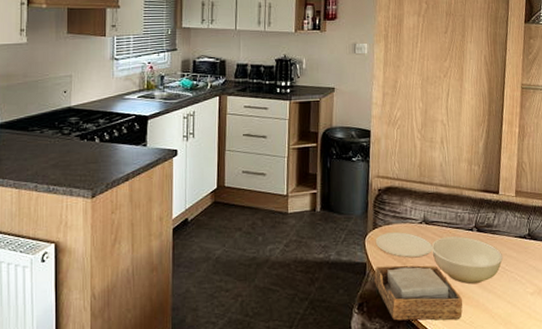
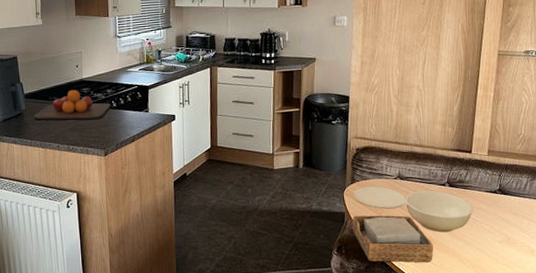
chopping board: none [8,118,103,155] -> present [34,89,112,121]

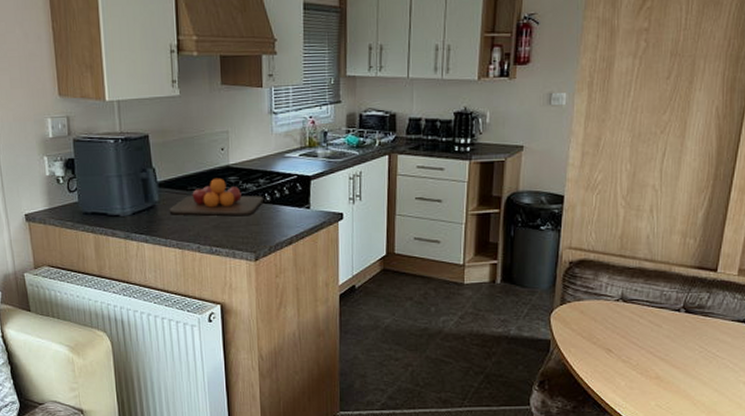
napkin holder: present [352,215,433,263] -> none [559,344,659,405]
plate: present [353,186,407,209] -> none [562,309,630,337]
bowl: present [405,190,473,233] -> none [628,317,714,369]

